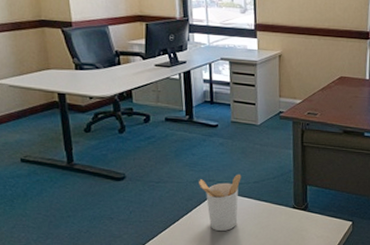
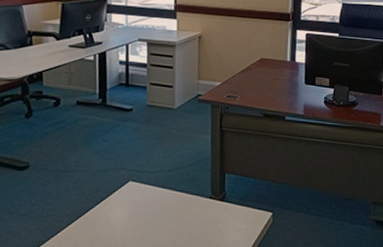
utensil holder: present [199,175,242,232] -> none [109,162,156,226]

